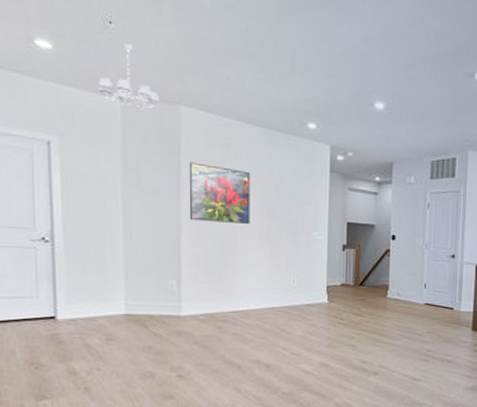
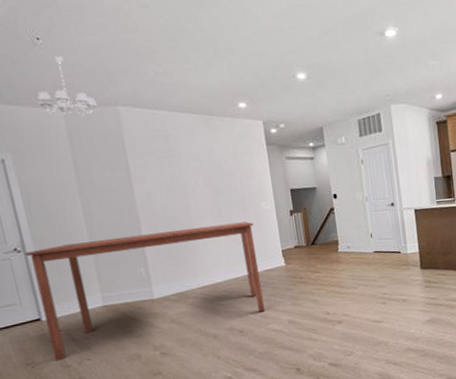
dining table: none [52,242,301,366] -> present [25,221,266,361]
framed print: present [189,162,251,225] -> none [135,156,202,211]

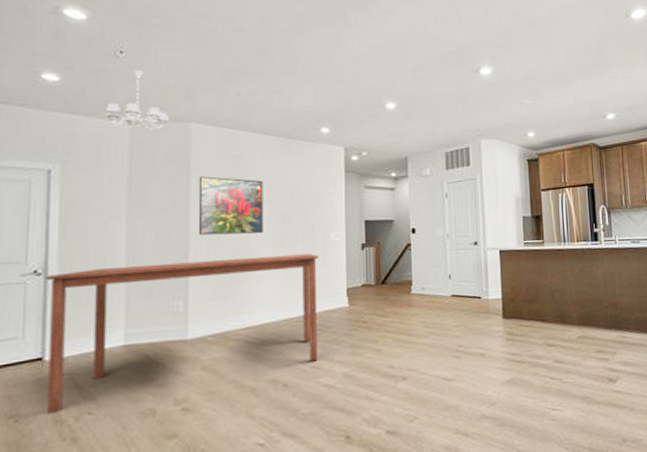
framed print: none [135,156,202,211] -> present [198,176,264,236]

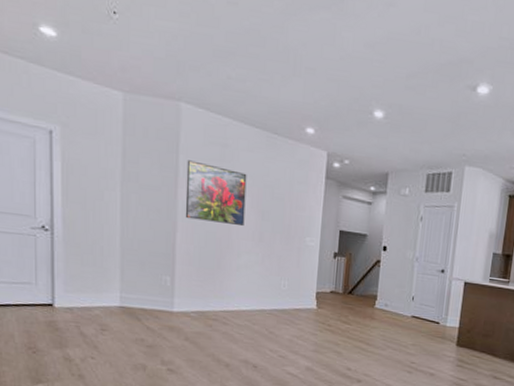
dining table: present [45,254,318,415] -> none [52,232,293,353]
chandelier: present [106,70,169,131] -> none [101,36,160,104]

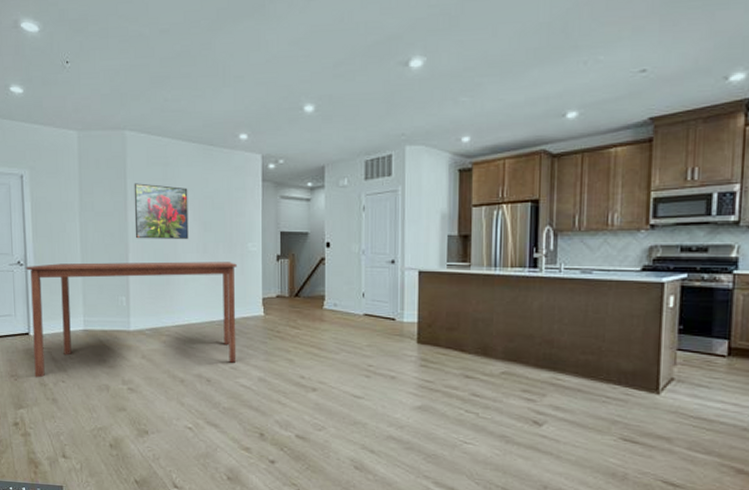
dining table: none [52,232,293,353] -> present [26,261,237,378]

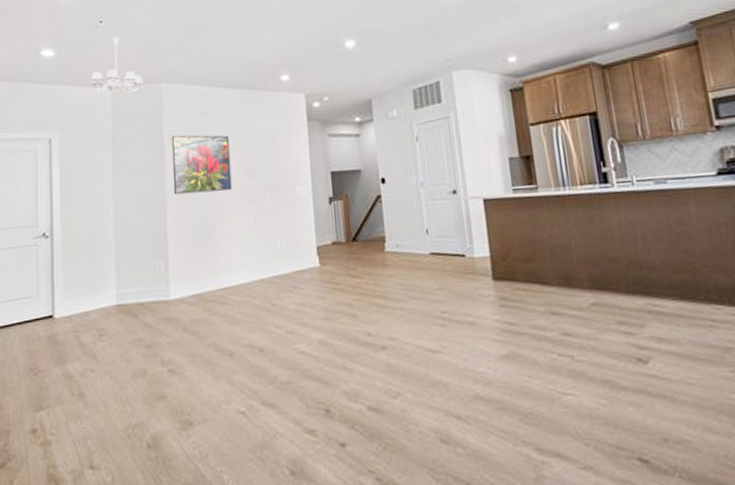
dining table: present [26,261,237,378] -> none [52,210,293,370]
chandelier: none [59,80,108,139] -> present [91,37,143,95]

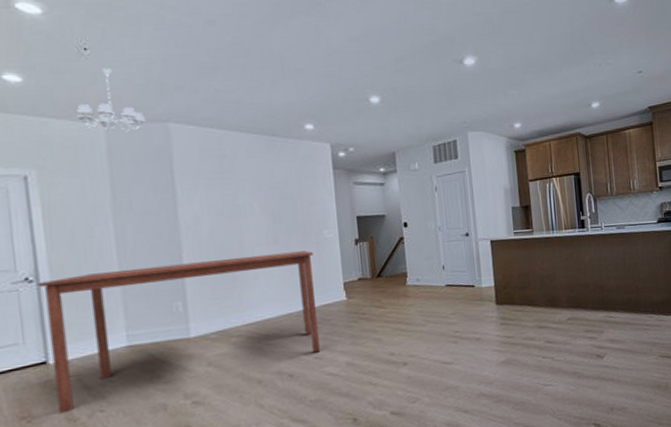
dining table: none [52,210,293,370] -> present [38,251,321,414]
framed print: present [171,135,232,195] -> none [183,177,256,237]

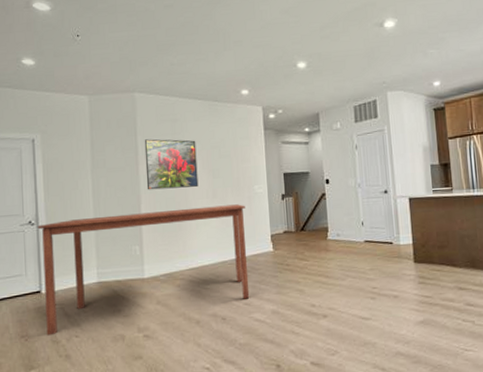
chandelier: present [77,69,145,132] -> none [70,50,118,102]
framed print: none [183,177,256,237] -> present [144,139,199,190]

